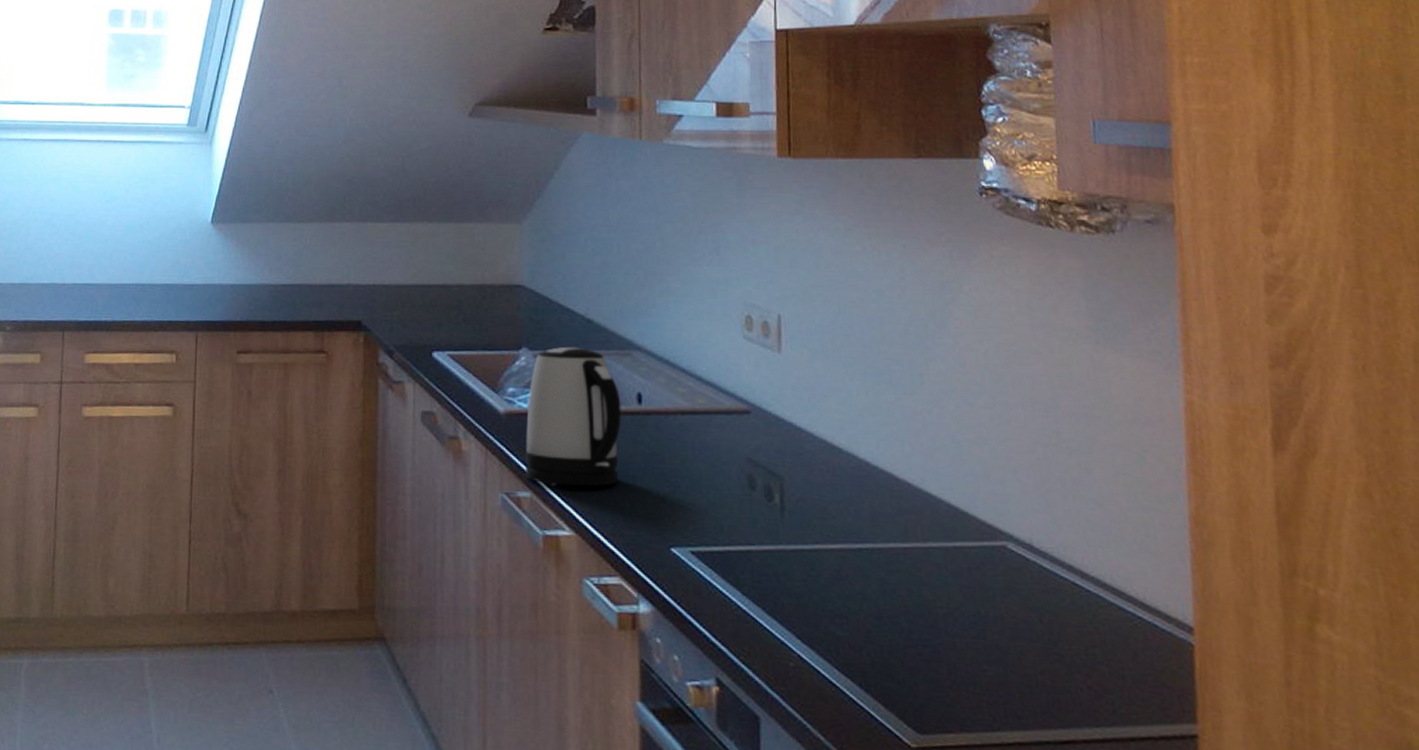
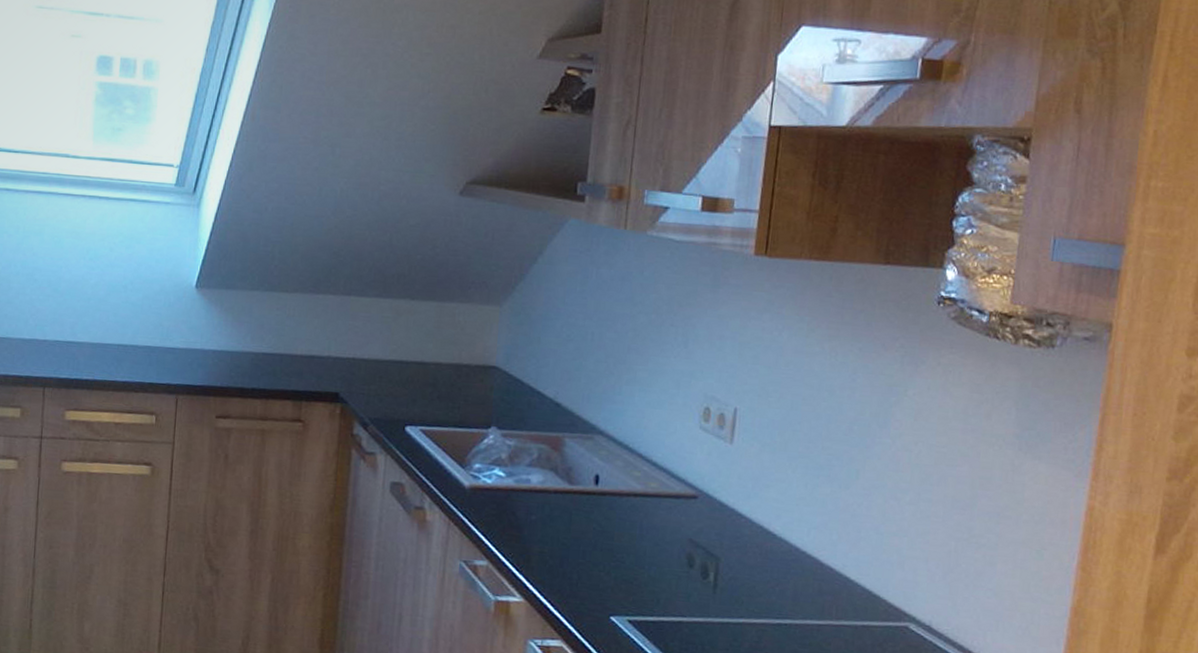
kettle: present [525,346,621,487] -> none [483,428,580,559]

